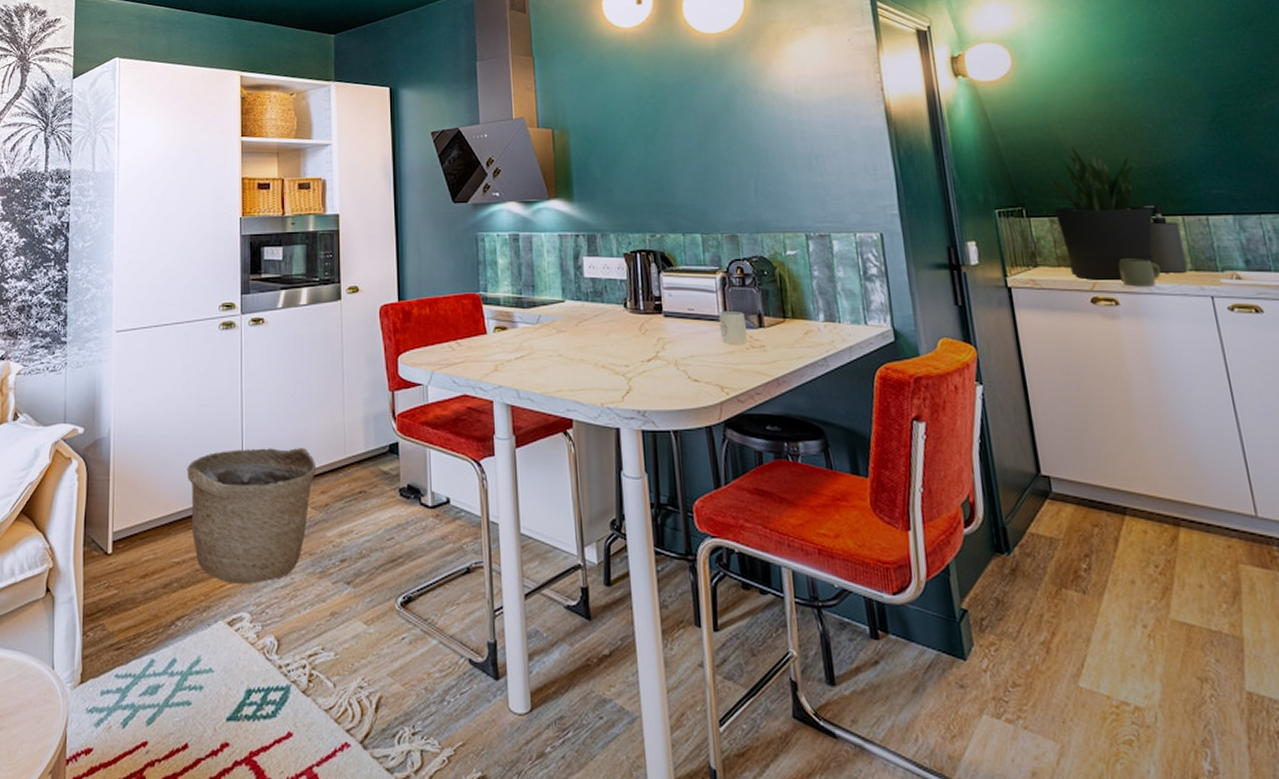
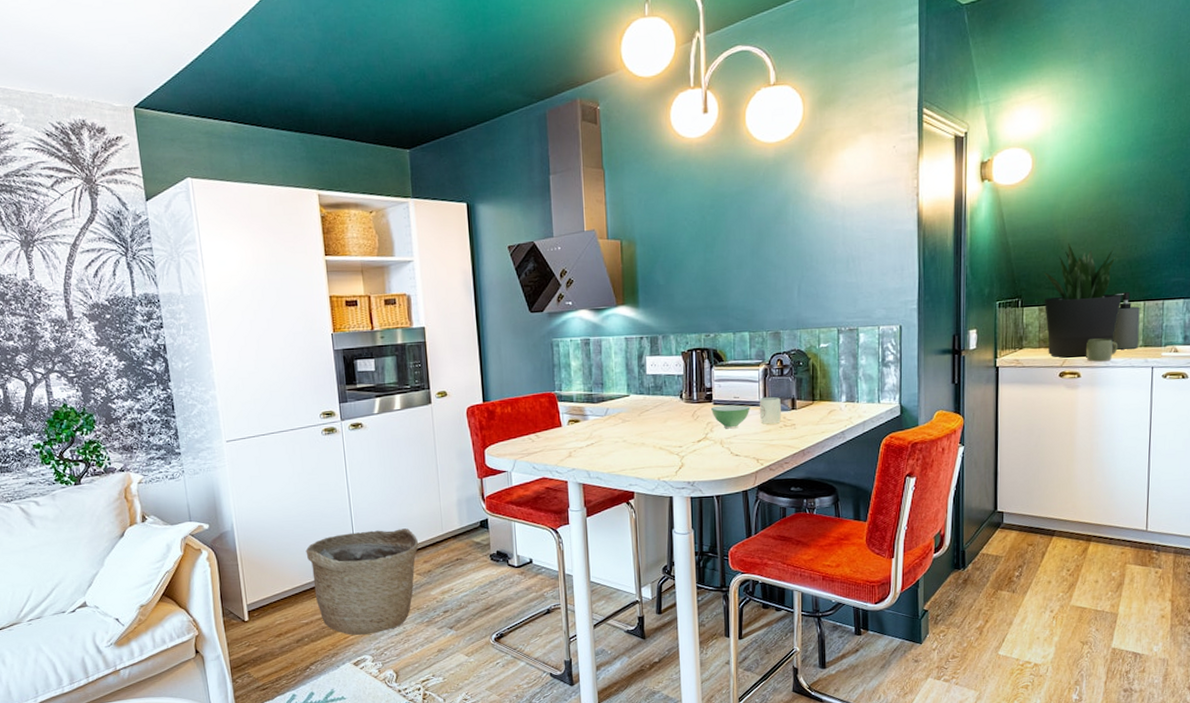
bowl: none [662,318,709,347] -> present [711,405,750,429]

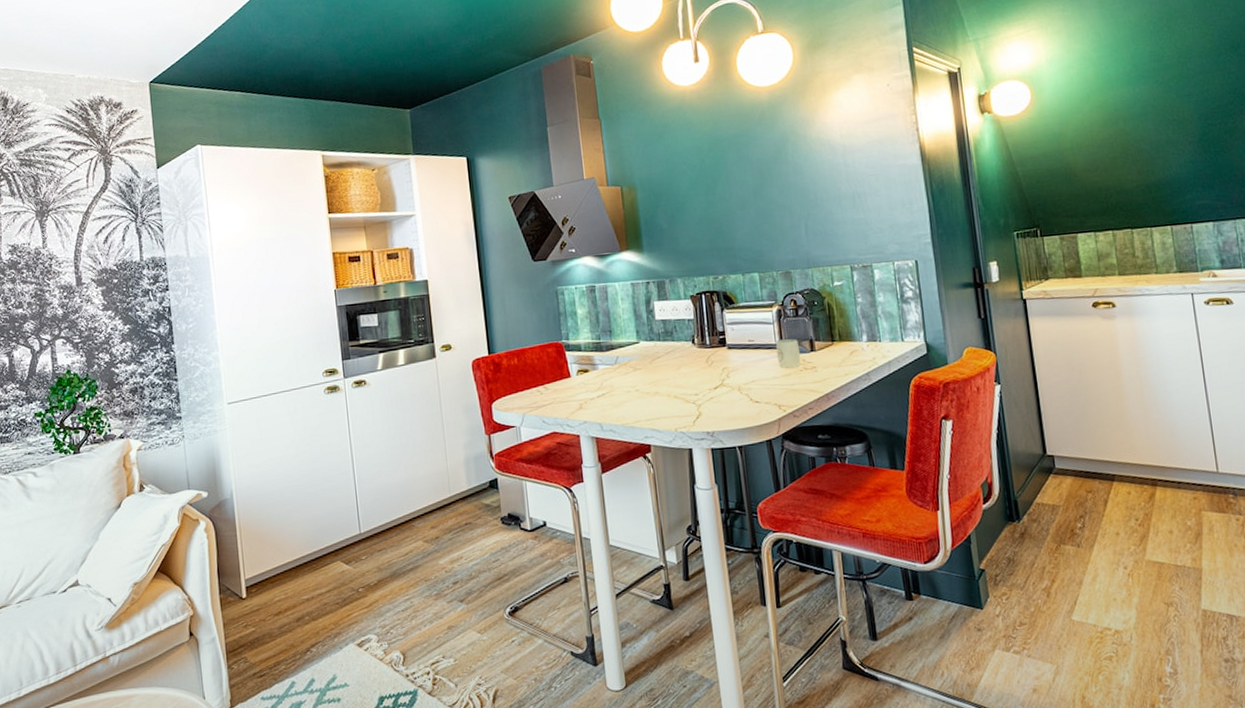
basket: present [305,528,419,636] -> none [307,491,426,612]
bowl: present [711,405,750,429] -> none [726,348,767,374]
planter: present [1043,243,1122,358] -> none [1059,170,1147,287]
mug: present [1085,338,1117,362] -> none [1116,265,1151,291]
soap dispenser: present [1112,292,1140,350] -> none [1139,217,1173,277]

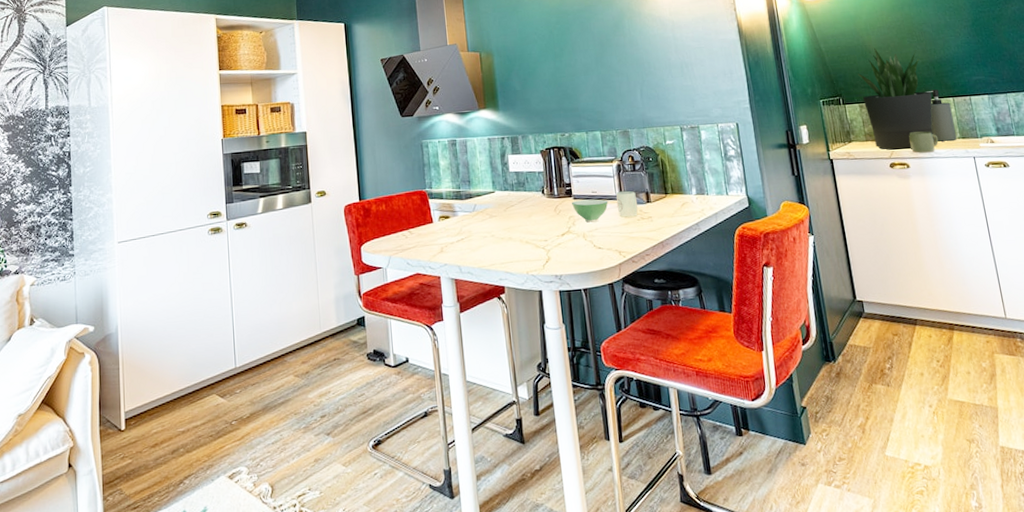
bowl: none [726,348,767,374] -> present [572,199,608,223]
planter: none [1059,170,1147,287] -> present [857,48,935,150]
mug: none [1116,265,1151,291] -> present [908,131,938,154]
soap dispenser: none [1139,217,1173,277] -> present [926,89,957,142]

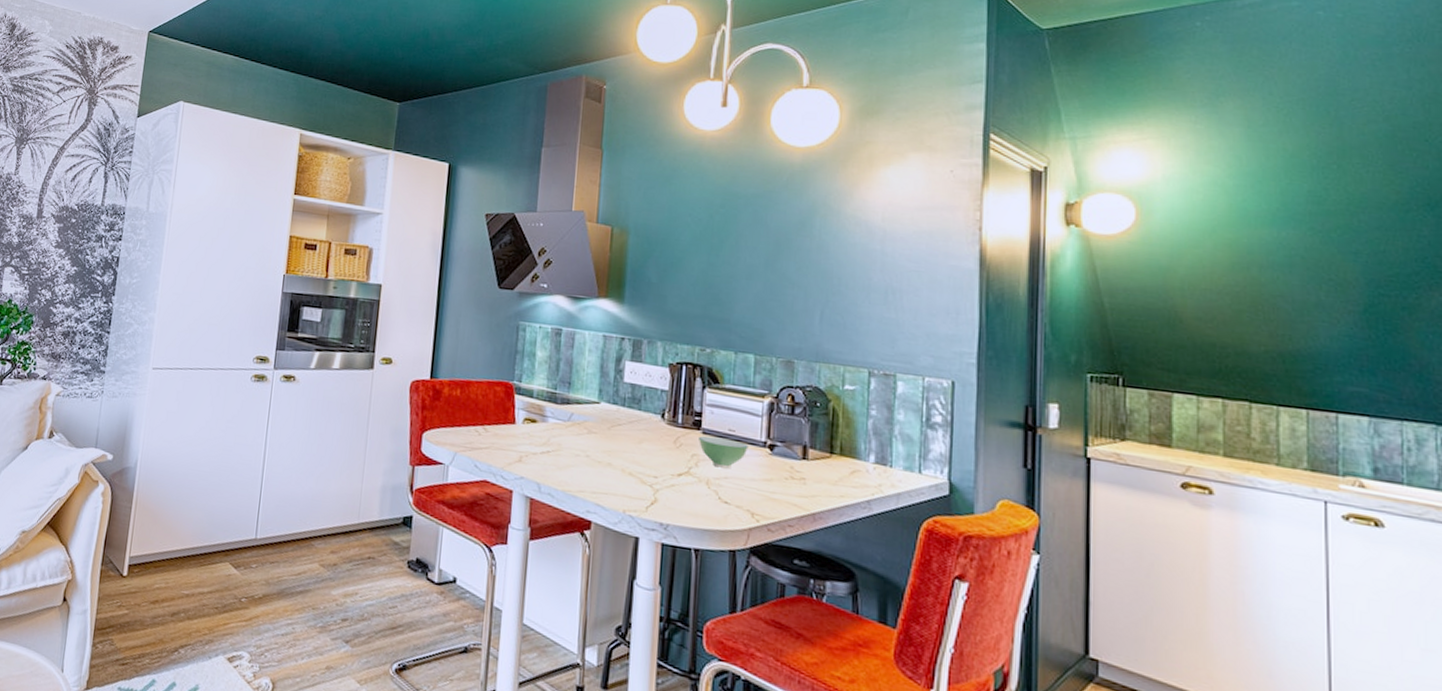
mug: present [615,190,638,218] -> none [759,436,790,474]
planter: present [857,48,935,150] -> none [1154,317,1272,470]
mug: present [908,131,938,154] -> none [1219,445,1268,481]
soap dispenser: present [926,89,957,142] -> none [1261,392,1301,472]

